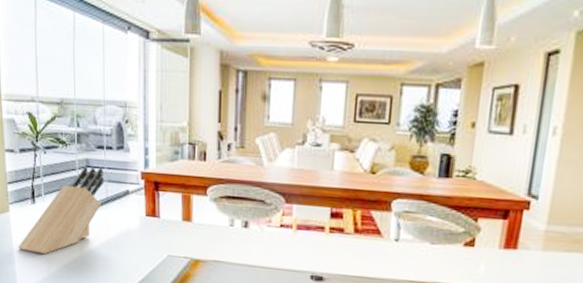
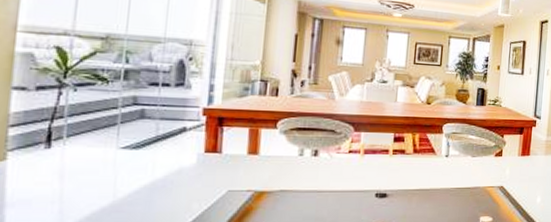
knife block: present [18,167,104,255] -> none [13,104,156,207]

